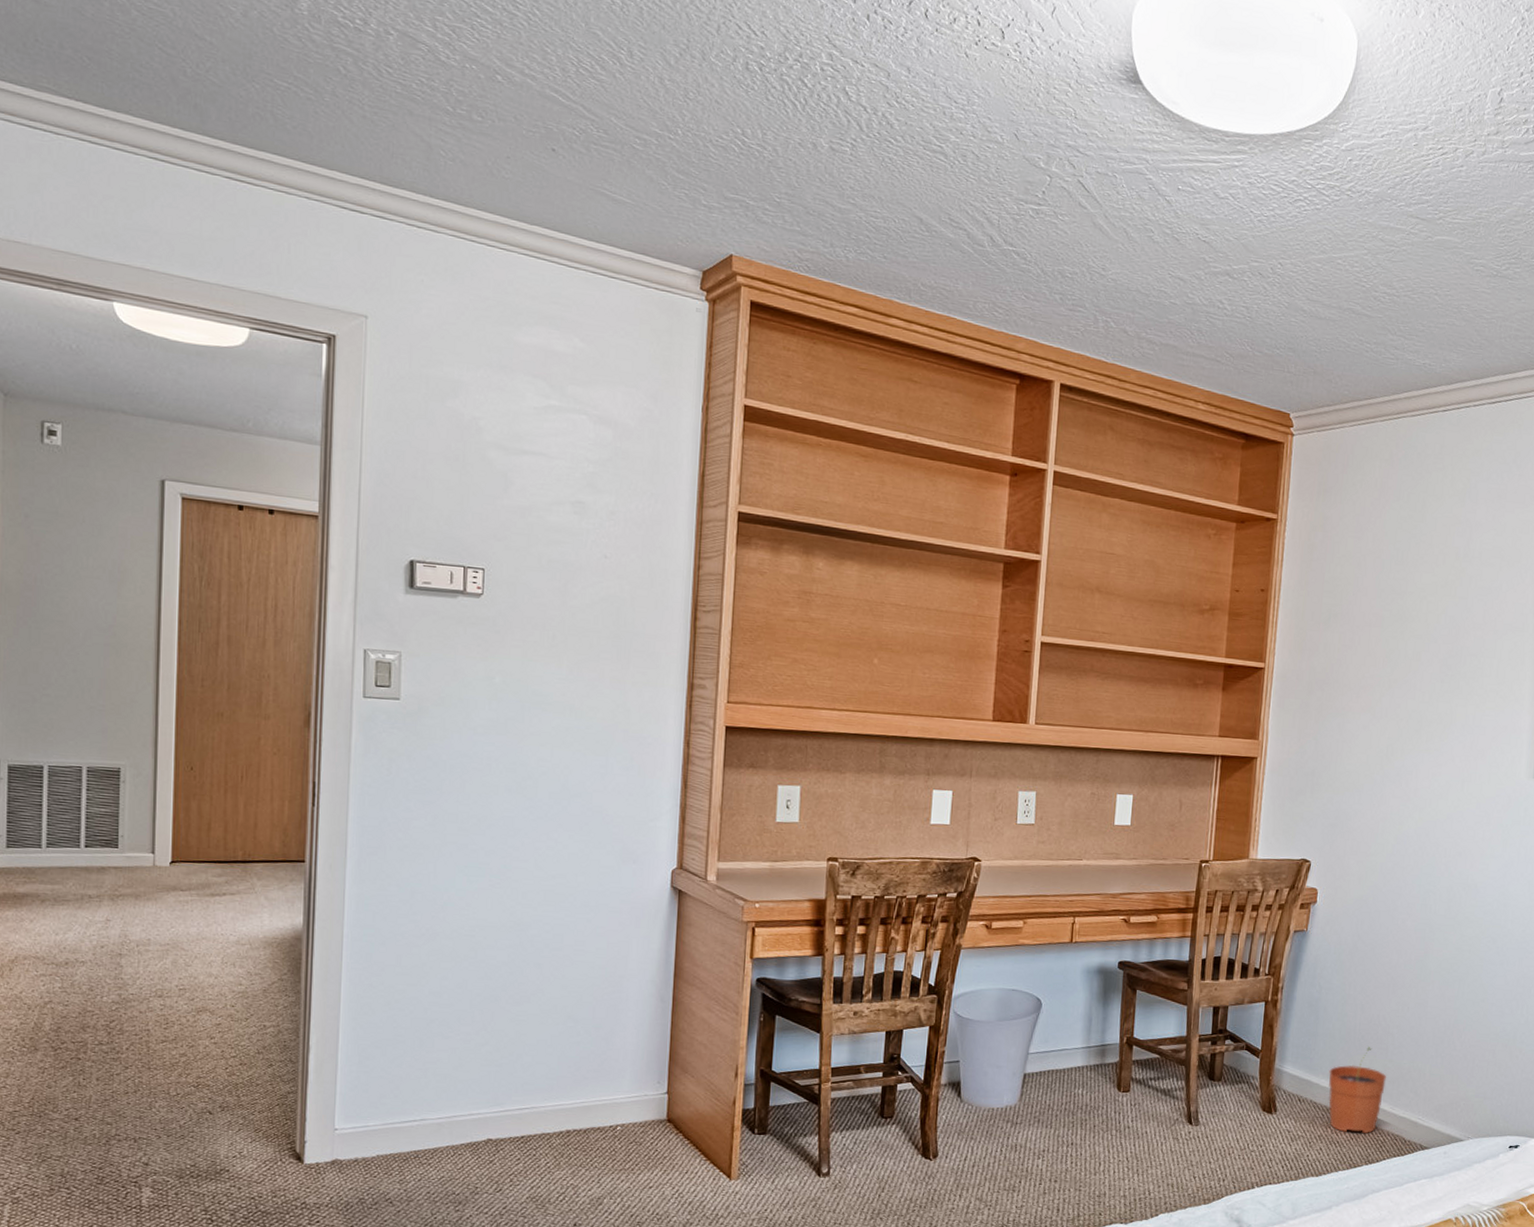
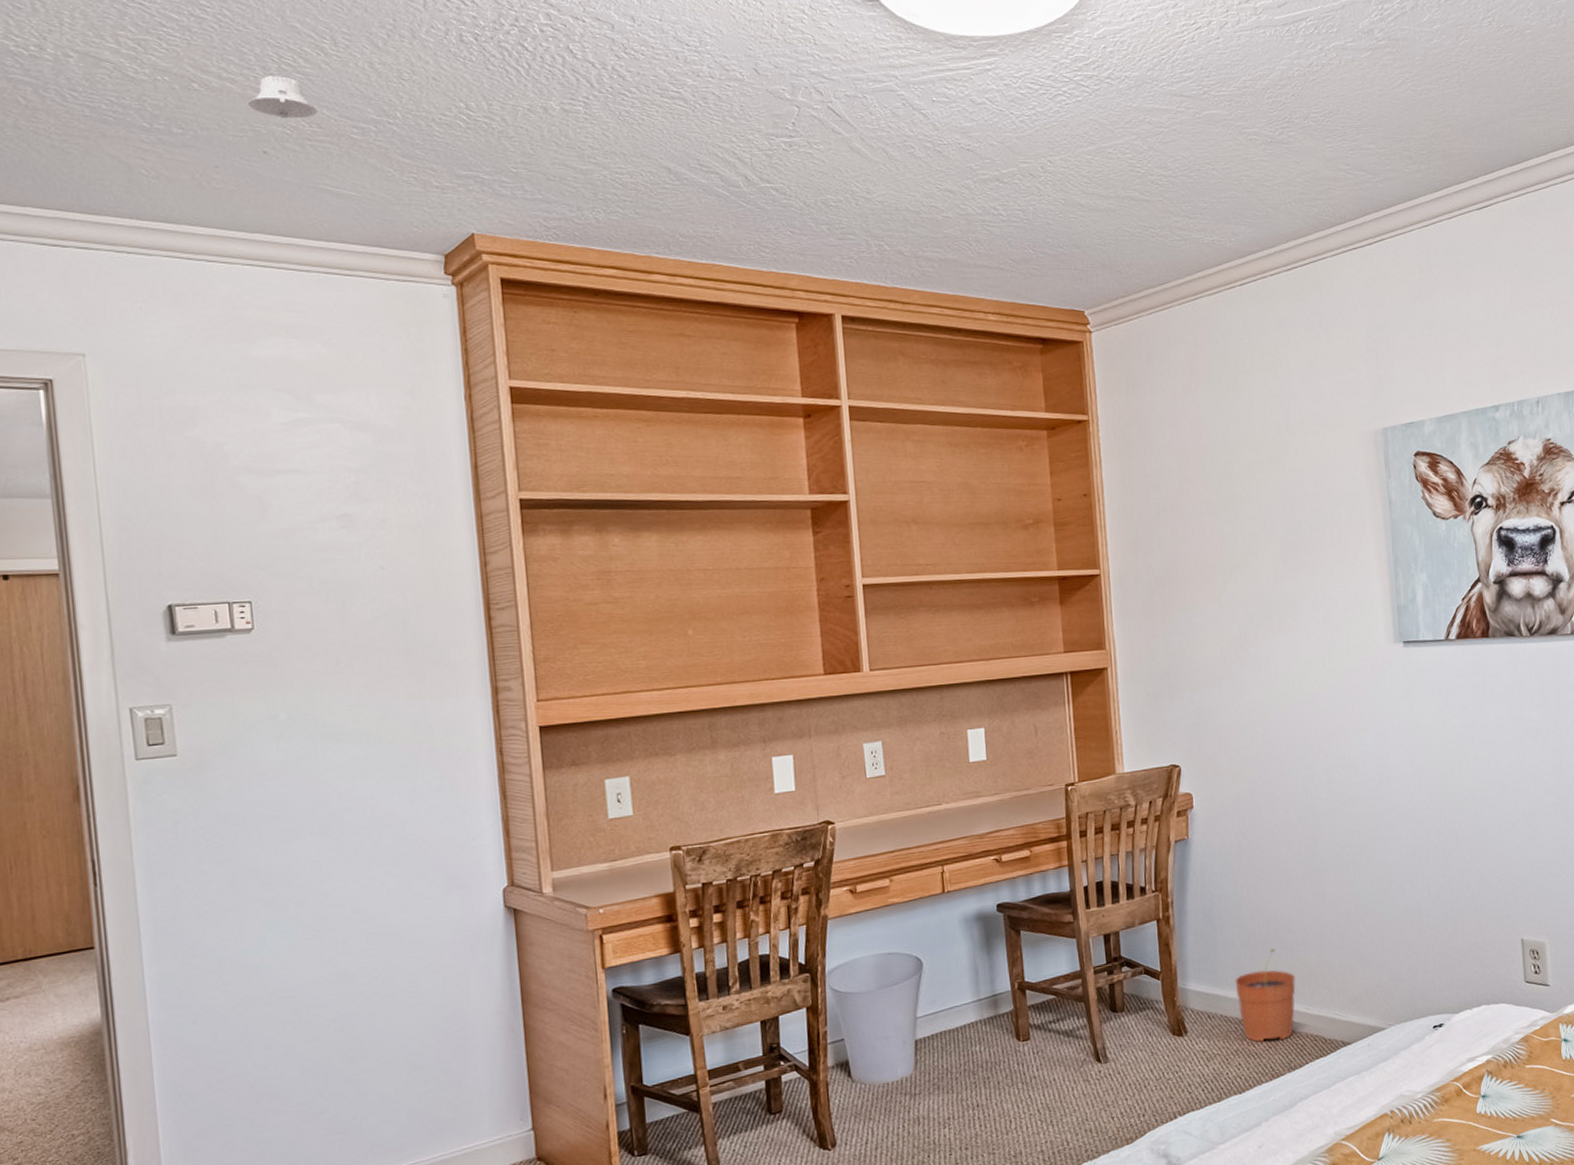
recessed light: none [543,77,606,123] -> present [247,76,317,119]

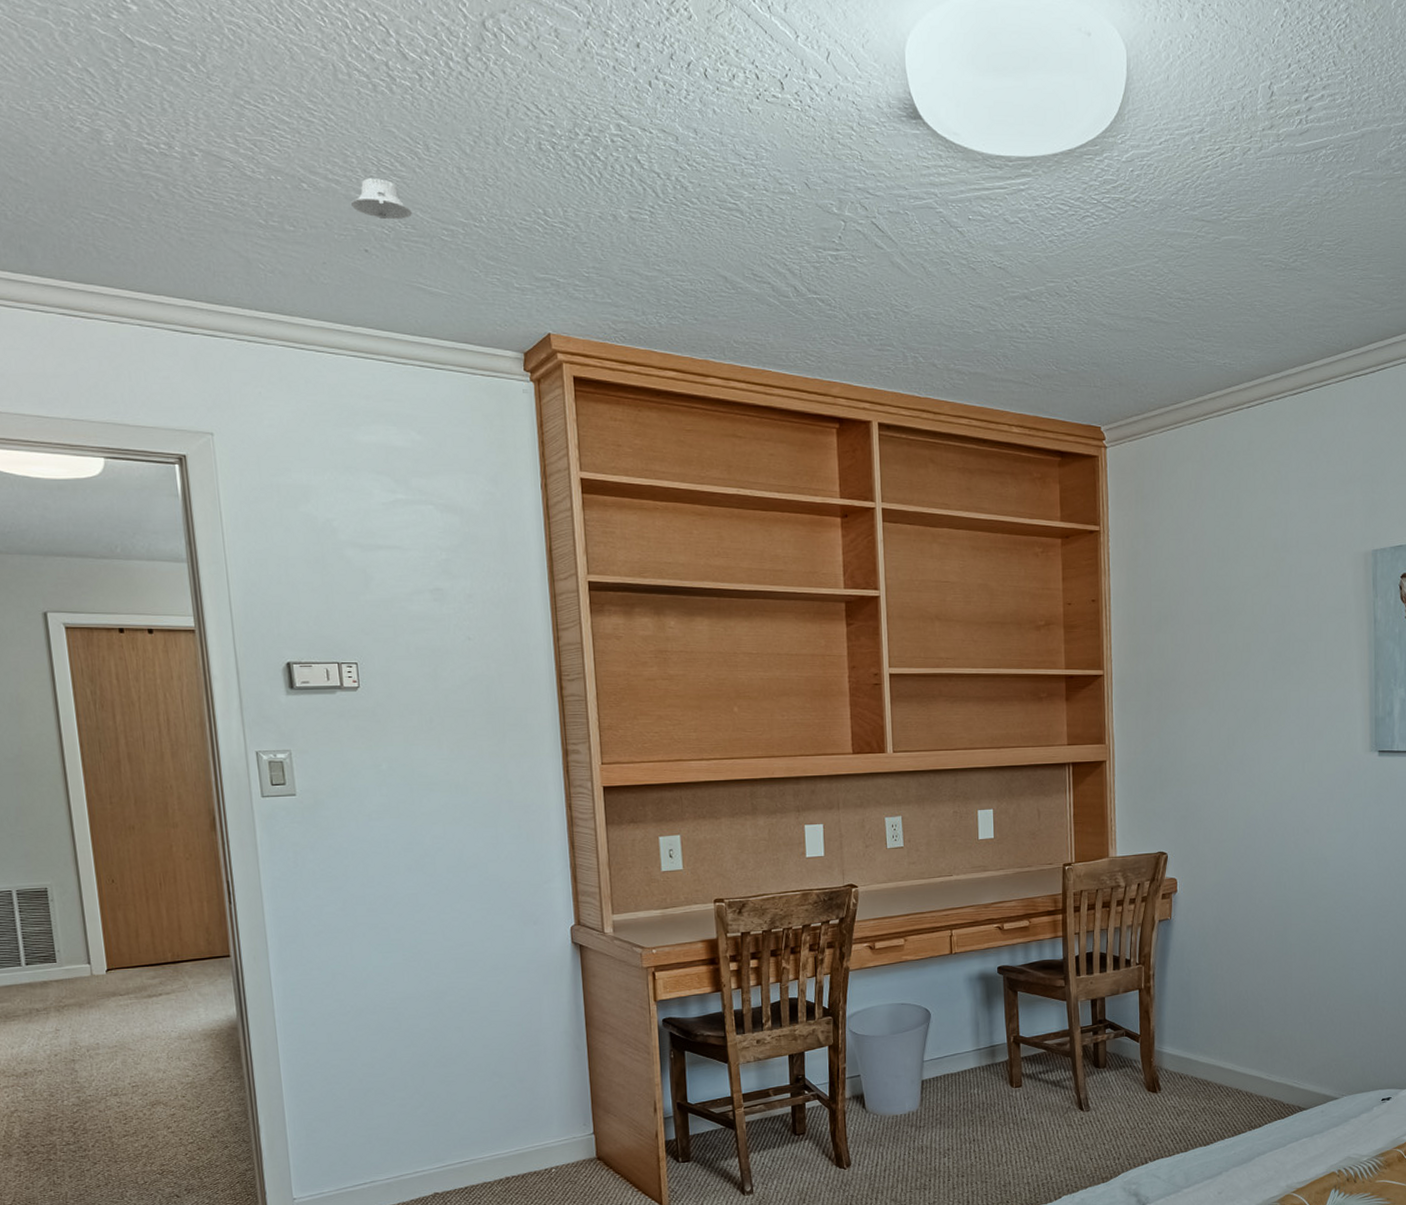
plant pot: present [1235,948,1296,1042] -> none [1206,1021,1260,1103]

